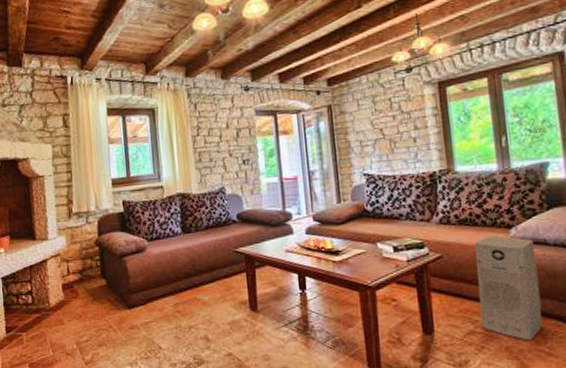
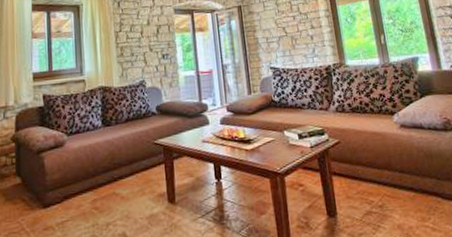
air purifier: present [475,235,542,341] -> none [366,121,426,218]

